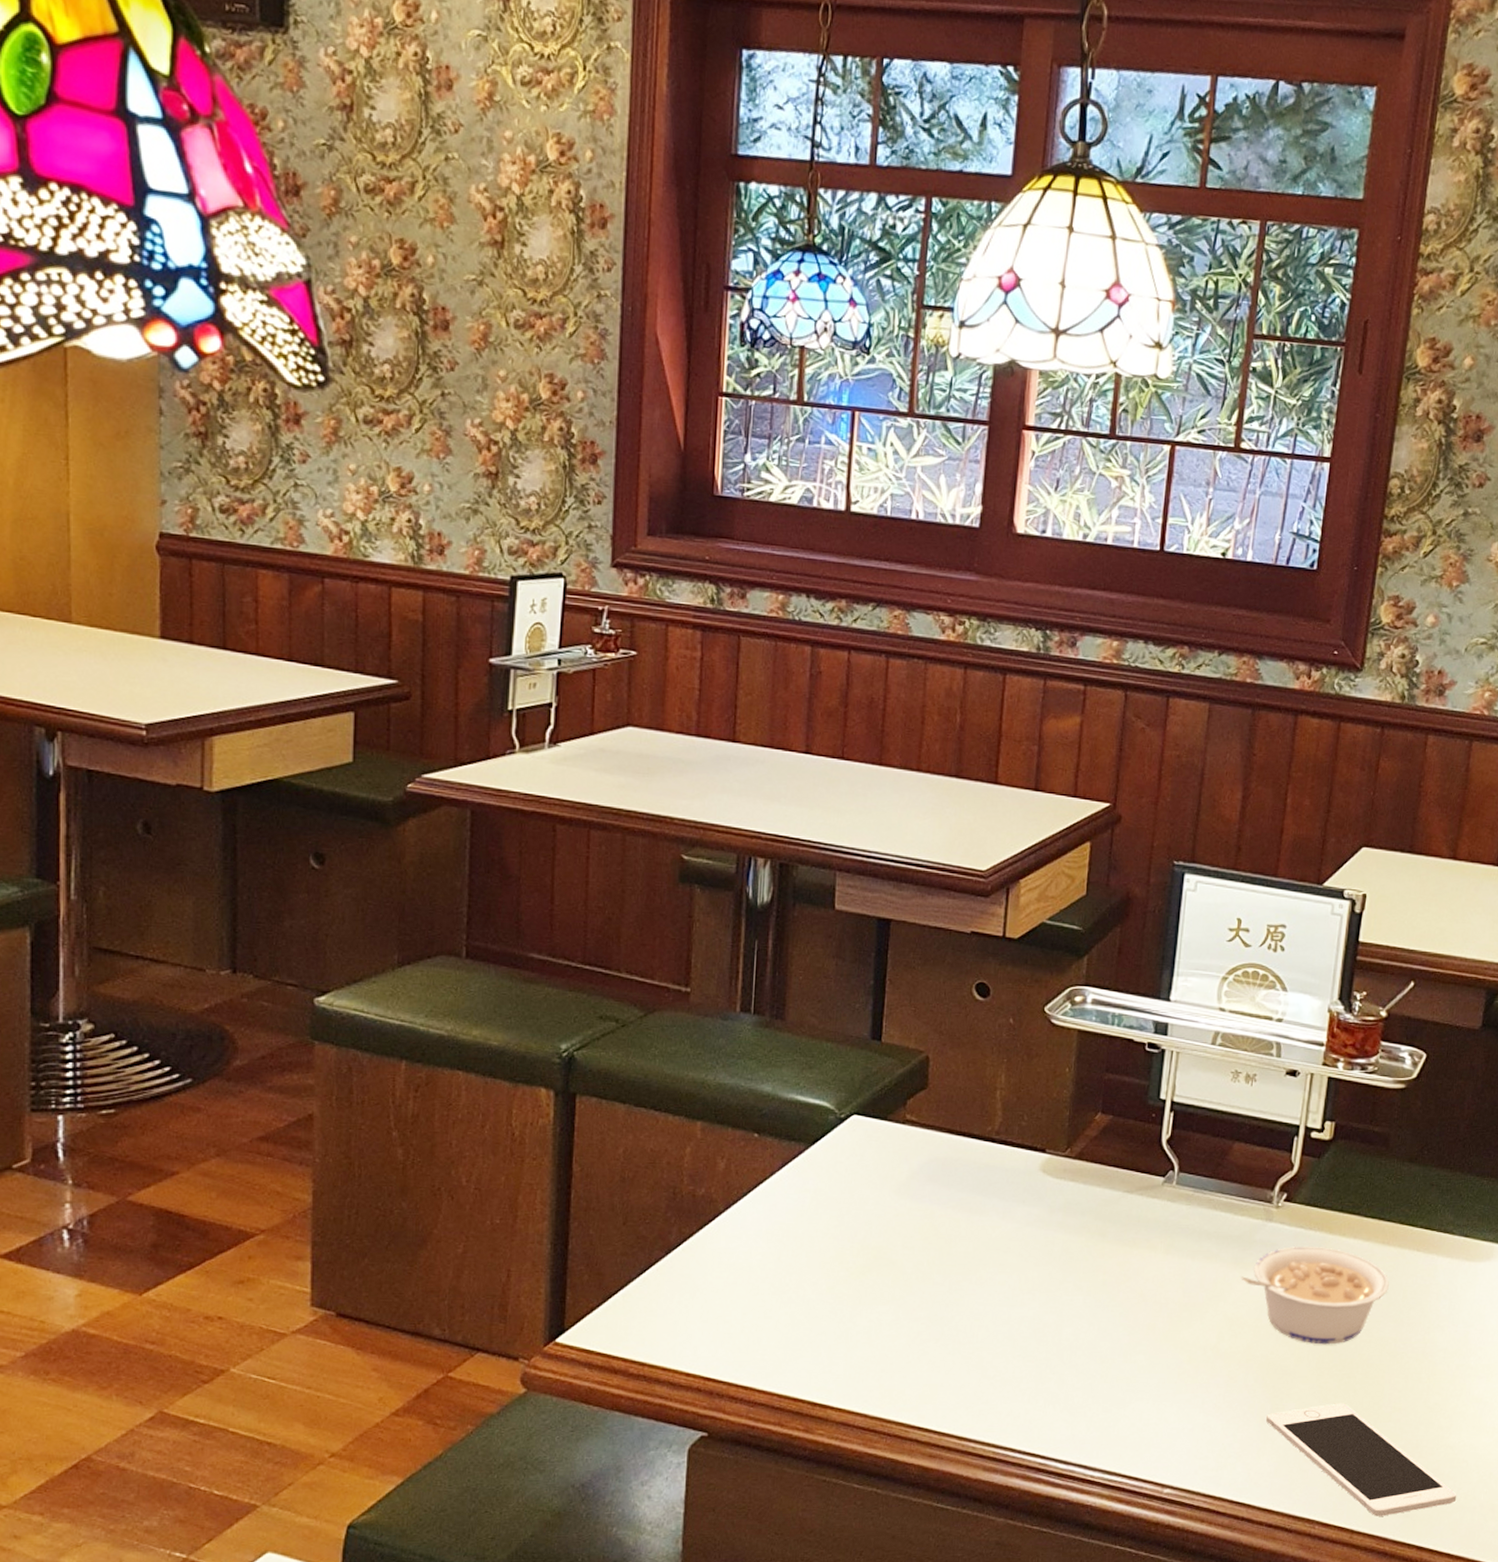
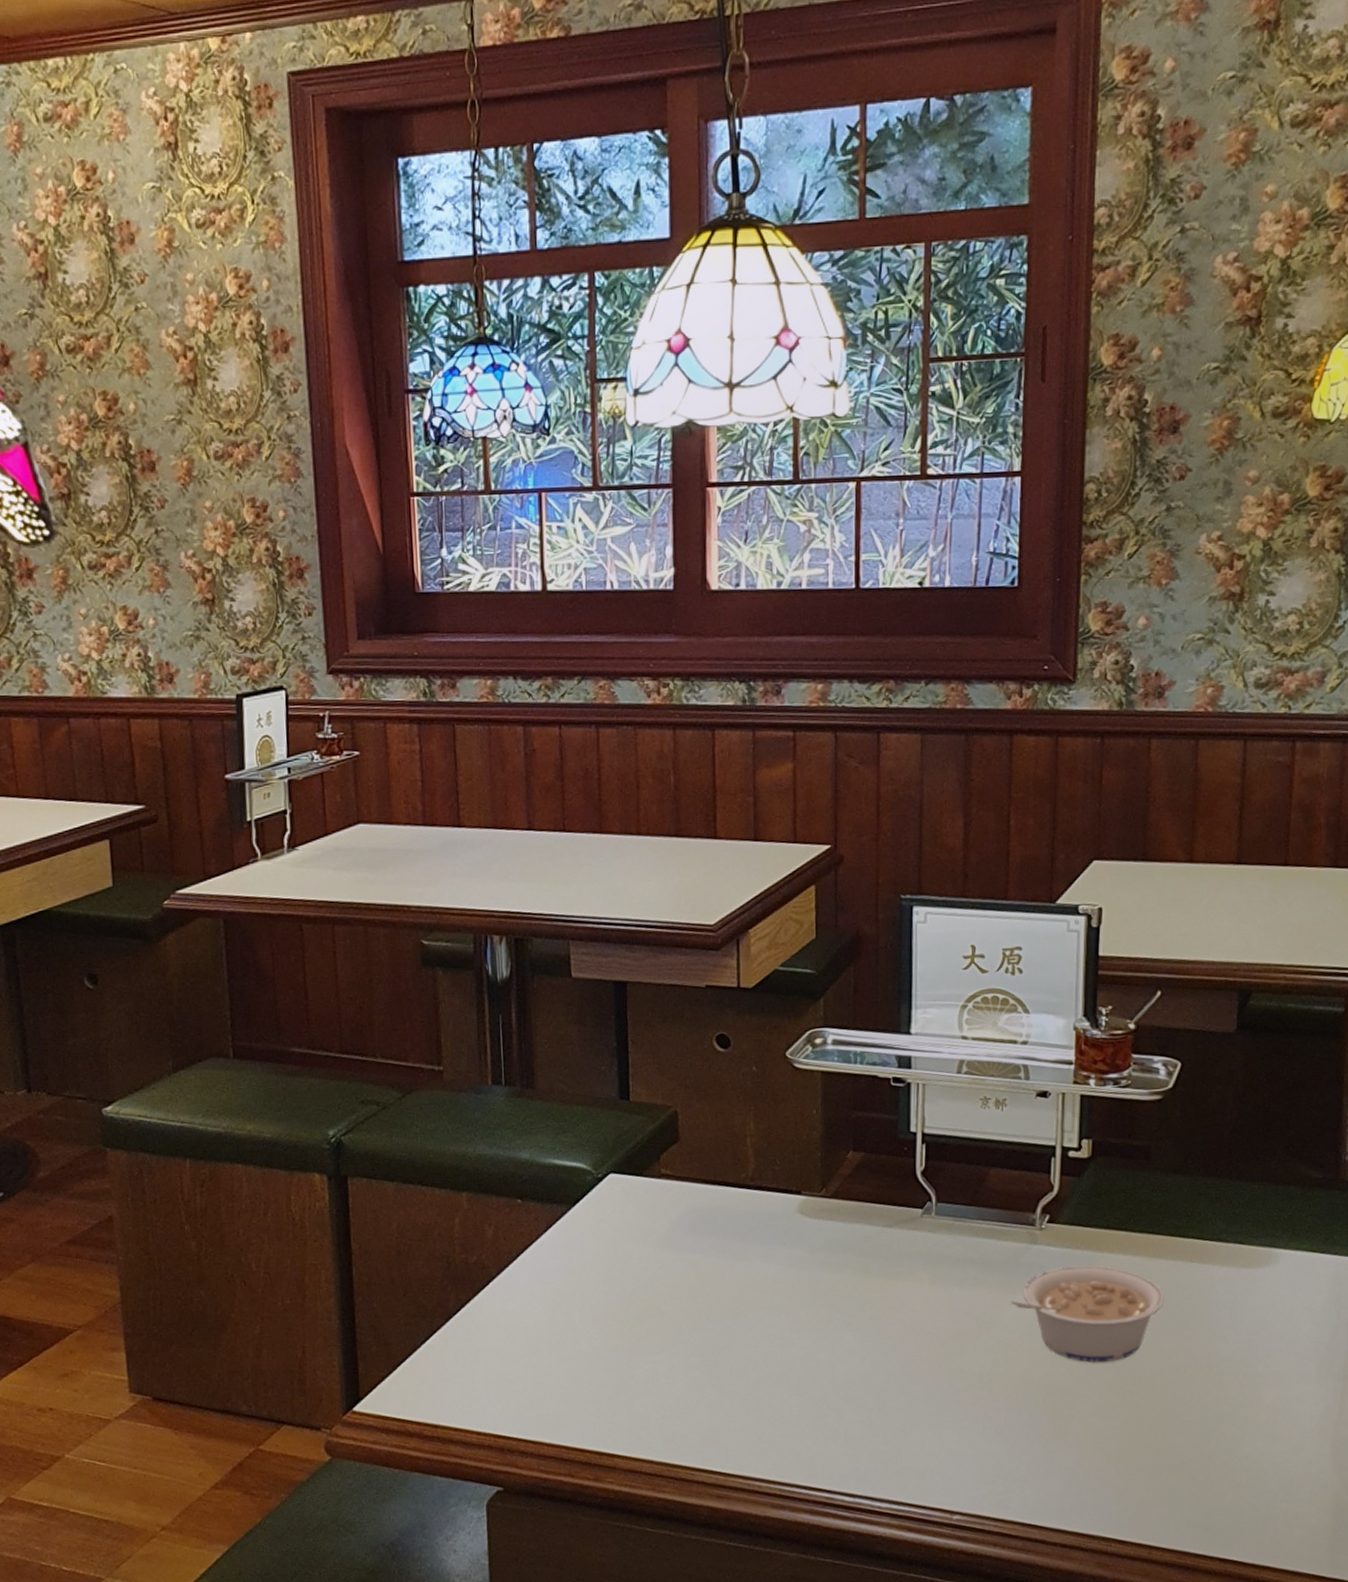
cell phone: present [1266,1403,1457,1516] -> none [1051,1419,1257,1531]

